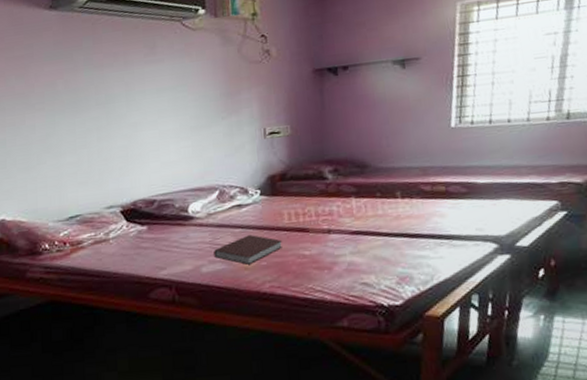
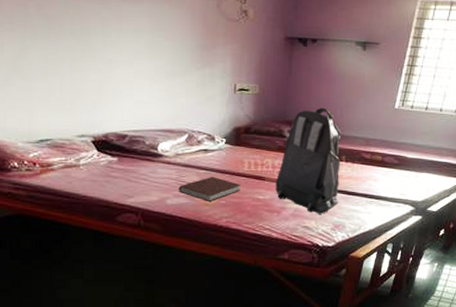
backpack: none [321,139,401,266] -> present [275,107,341,214]

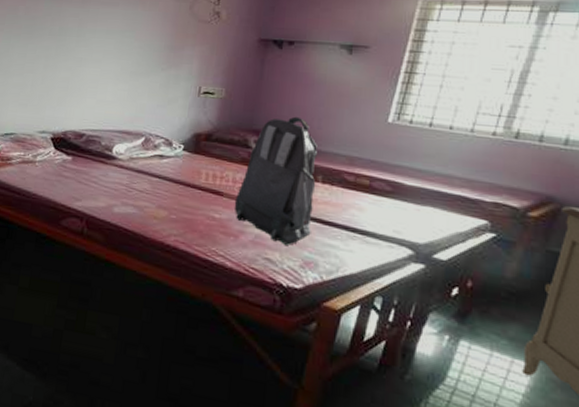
notebook: present [179,177,240,201] -> none [128,186,195,215]

